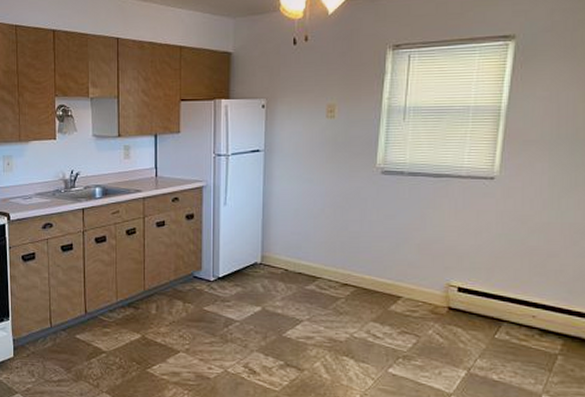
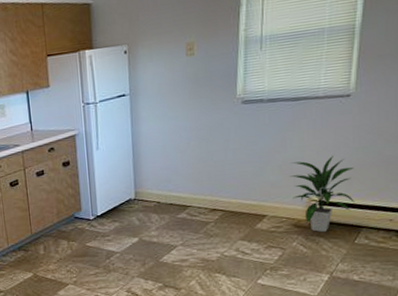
indoor plant: none [427,240,496,323] -> present [289,156,355,233]

